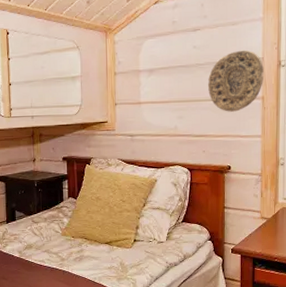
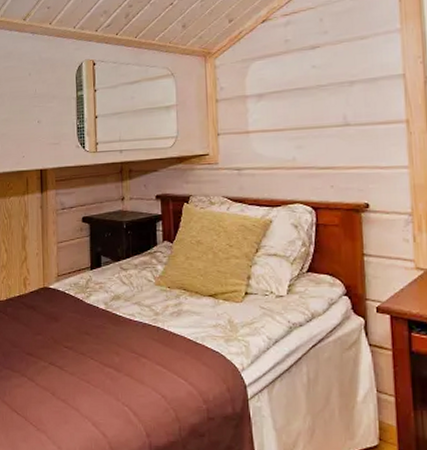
decorative plate: present [208,50,264,112] -> none [333,66,407,139]

